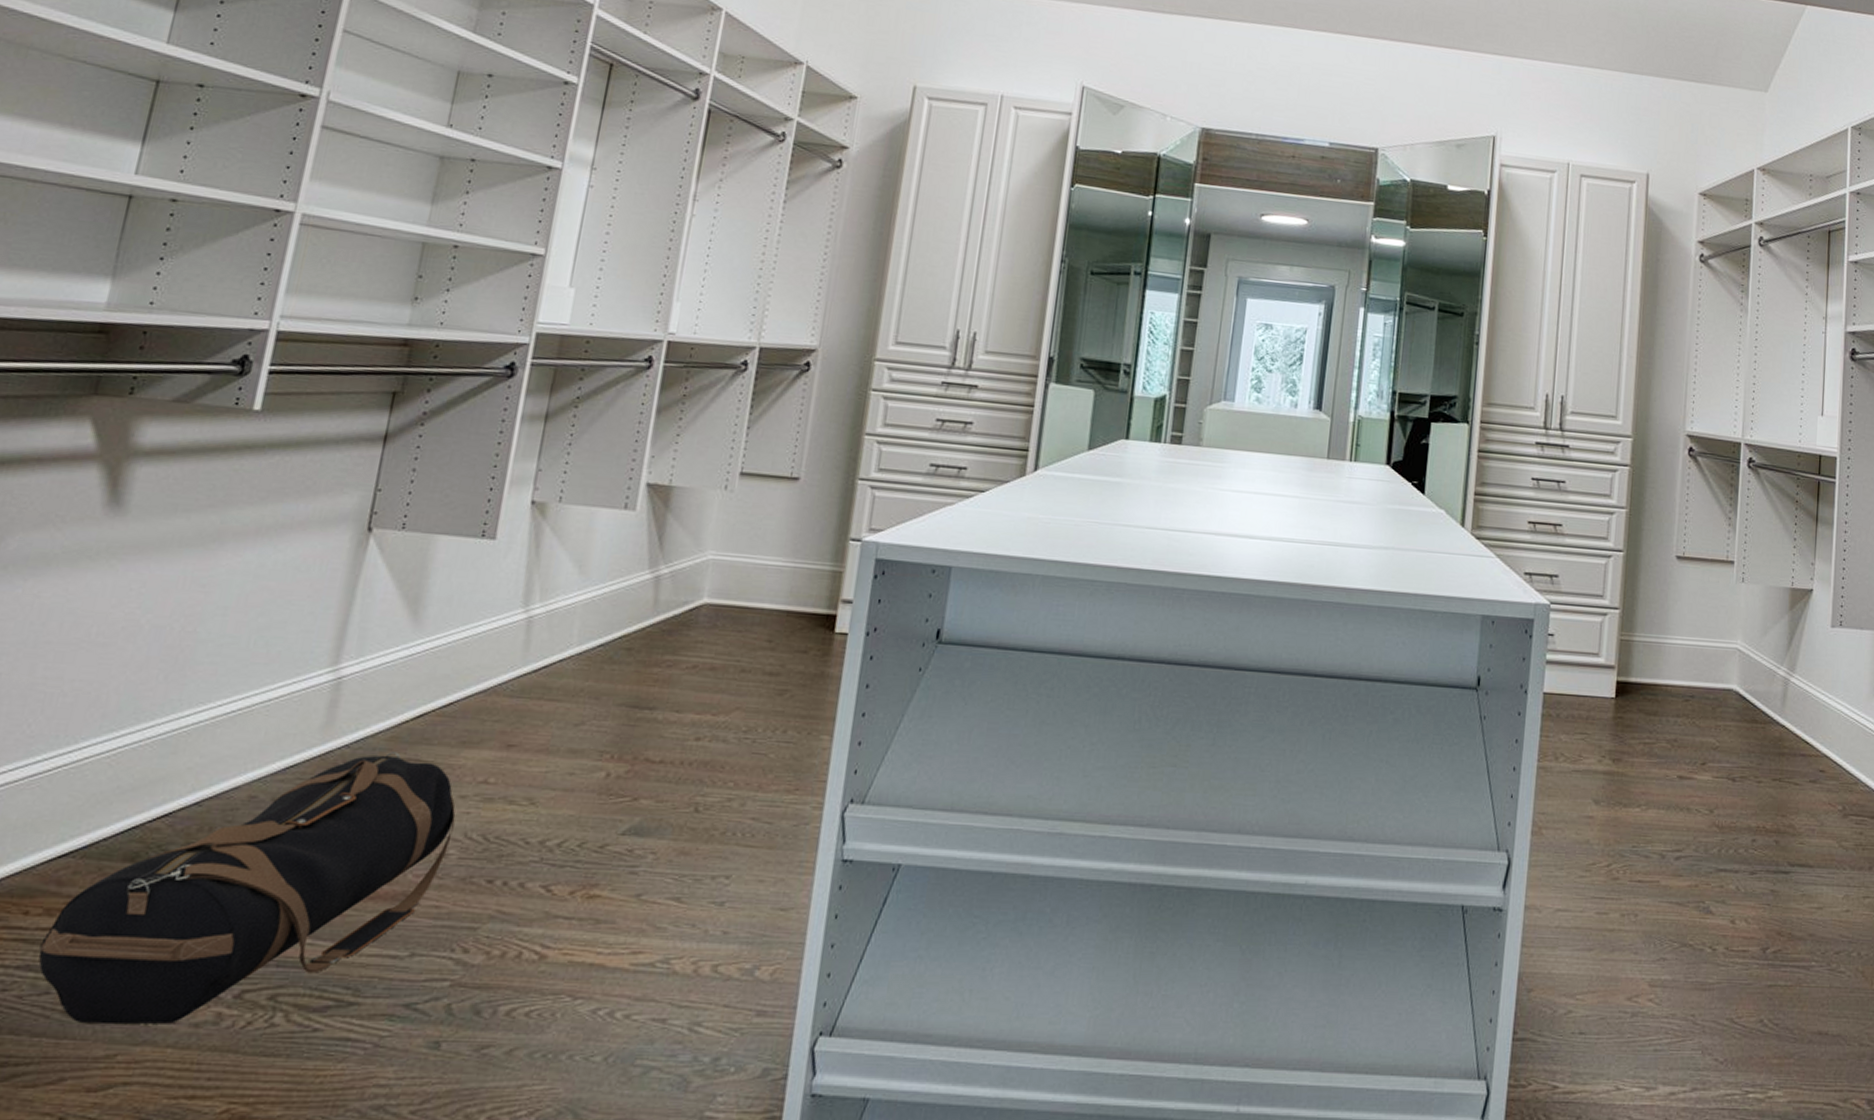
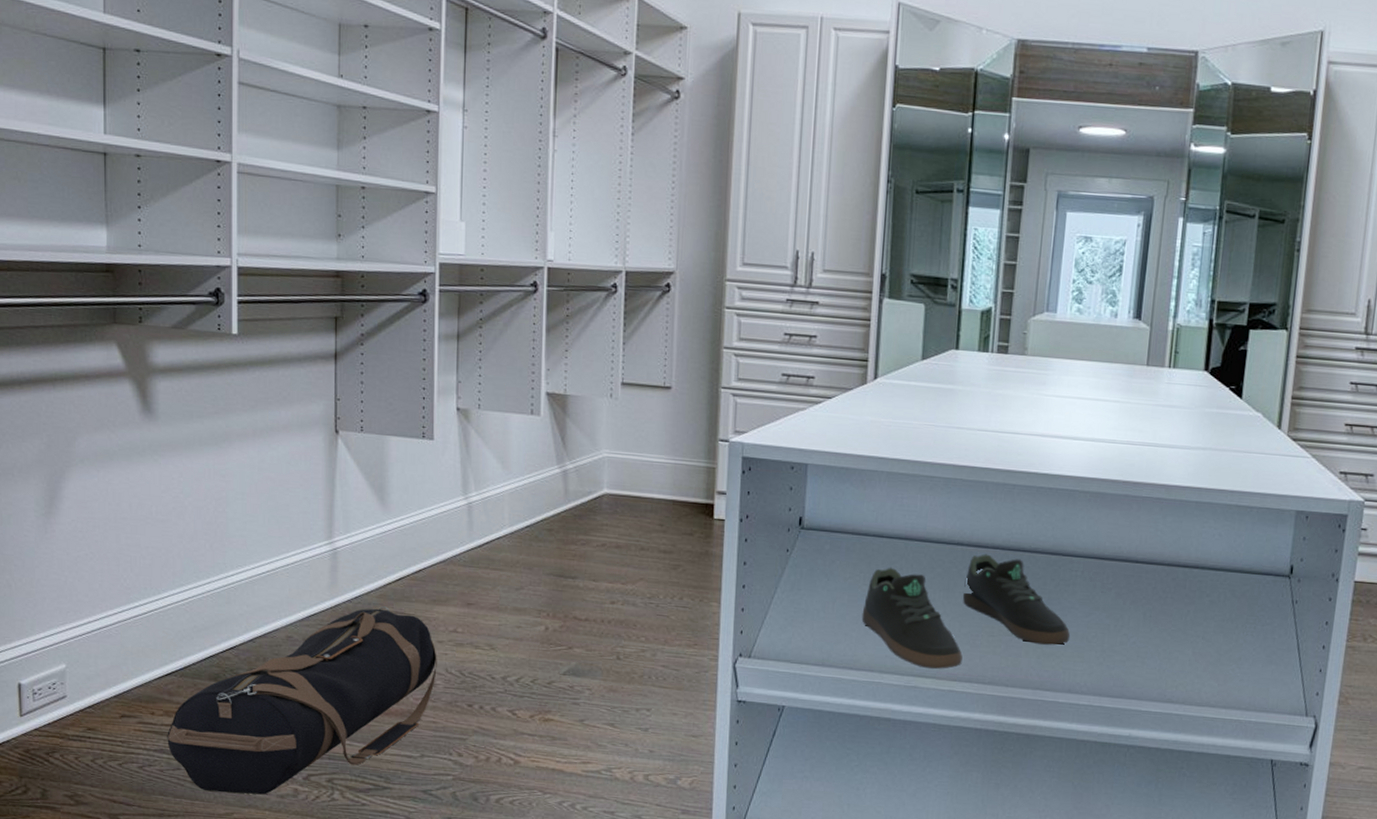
shoe: none [1002,669,1241,811] -> present [861,554,1070,670]

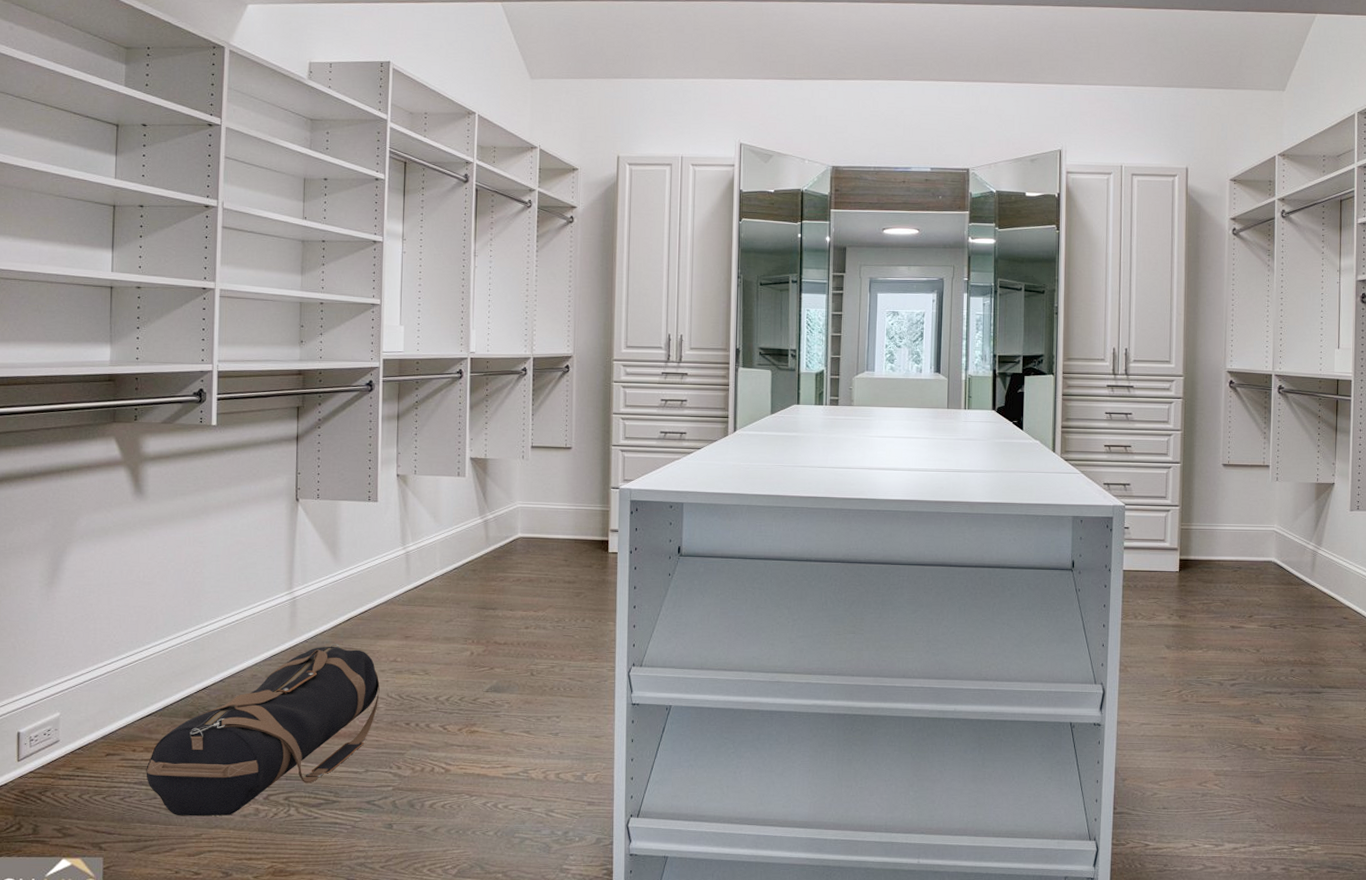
shoe: present [861,554,1070,670] -> none [732,567,901,666]

